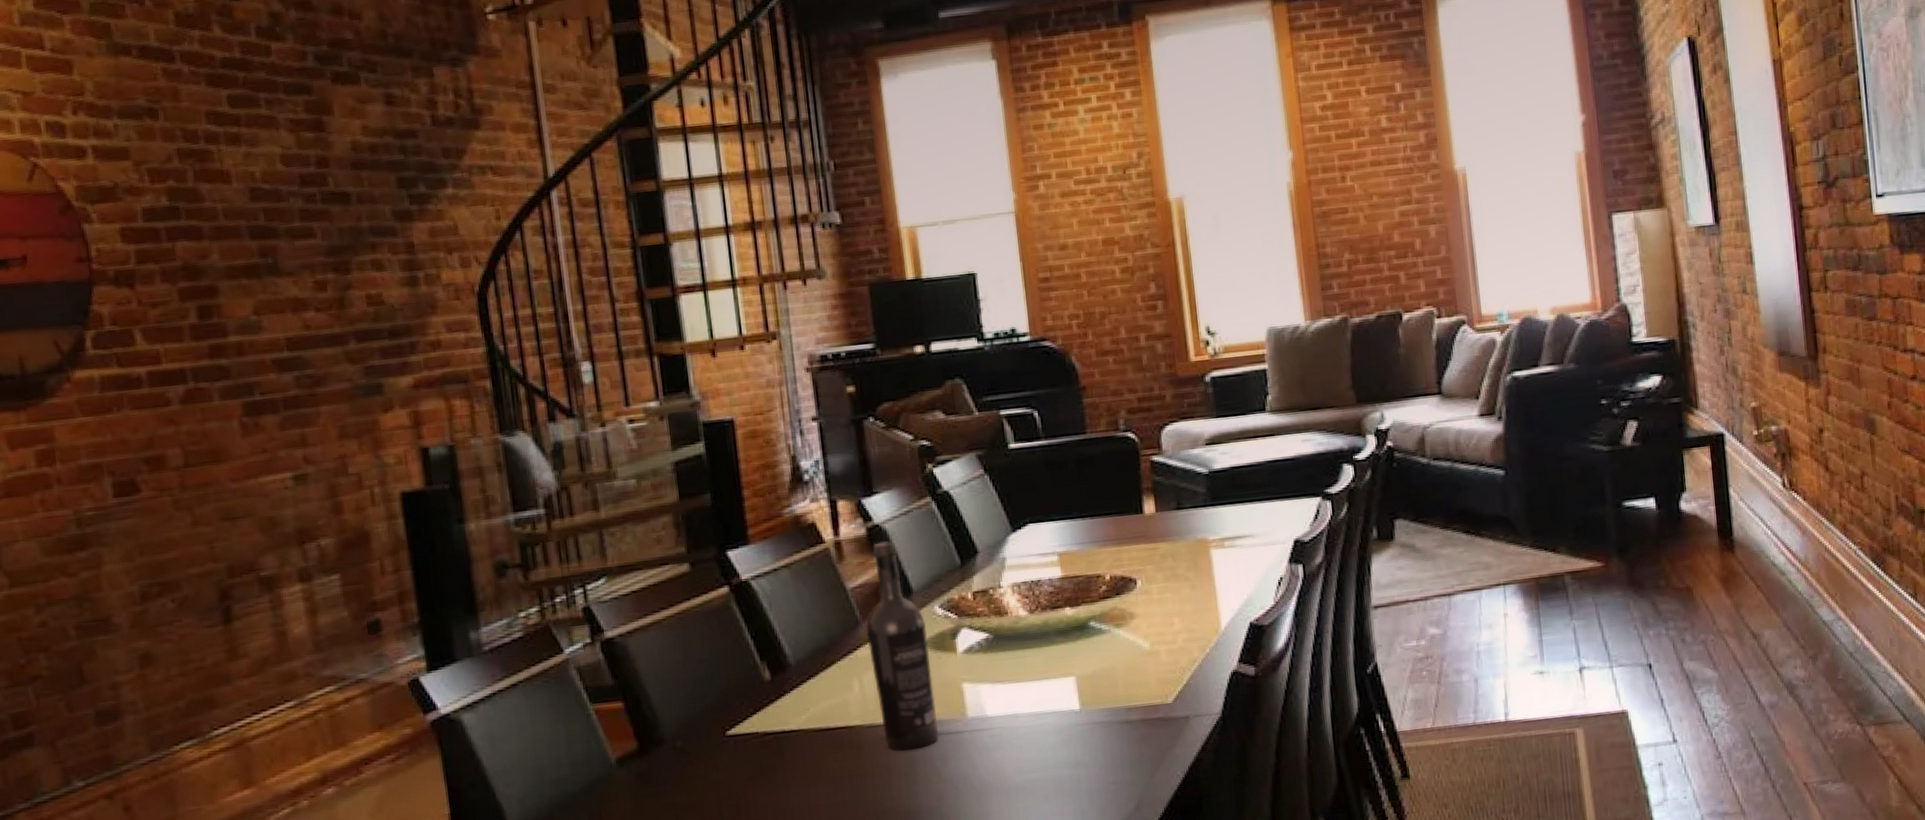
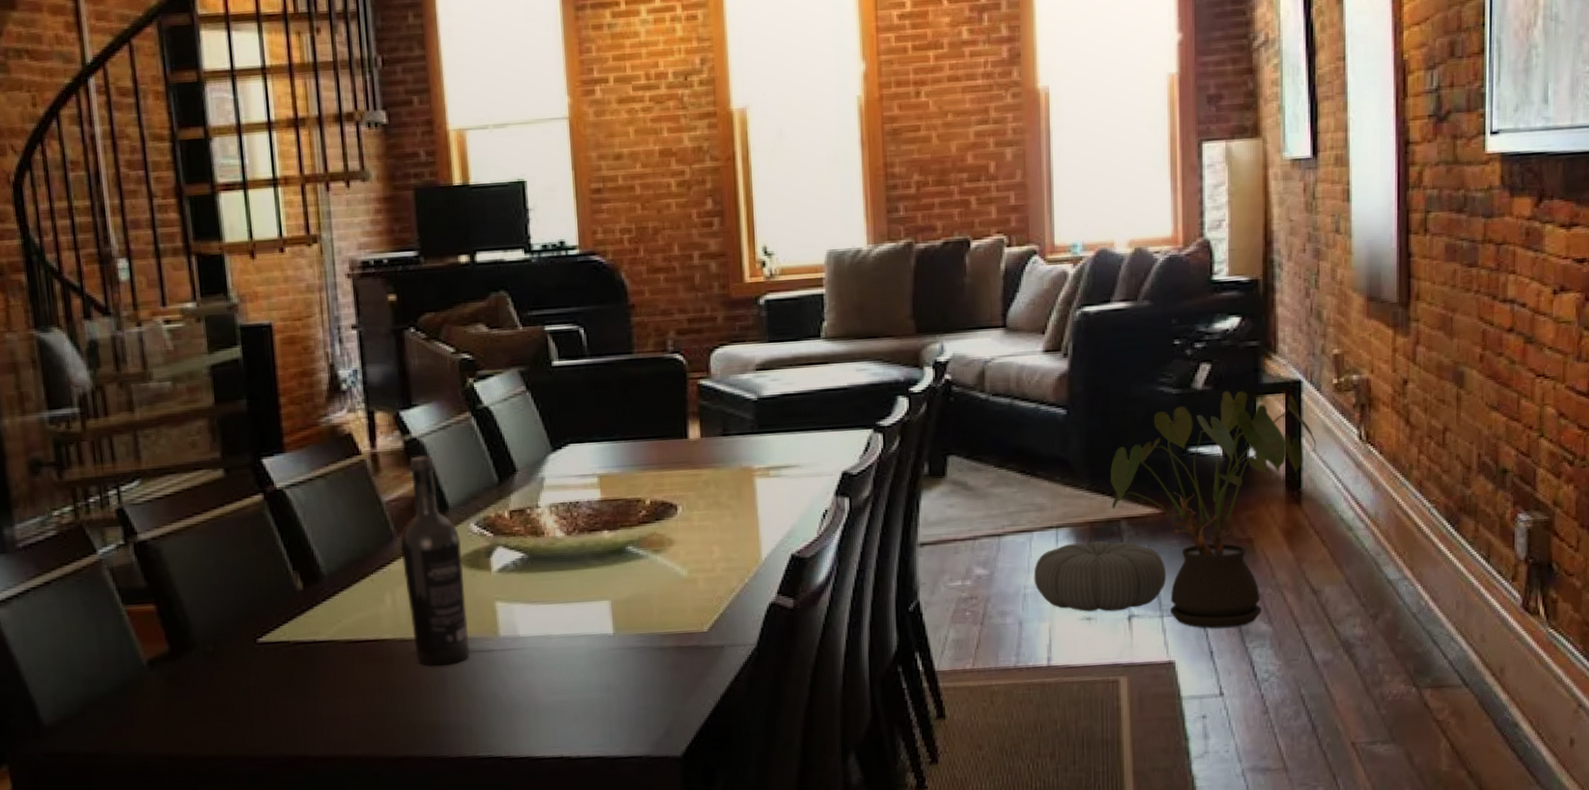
pouf: none [1485,595,1613,666] -> present [1034,540,1167,612]
house plant: none [1551,446,1744,676] -> present [1110,391,1317,628]

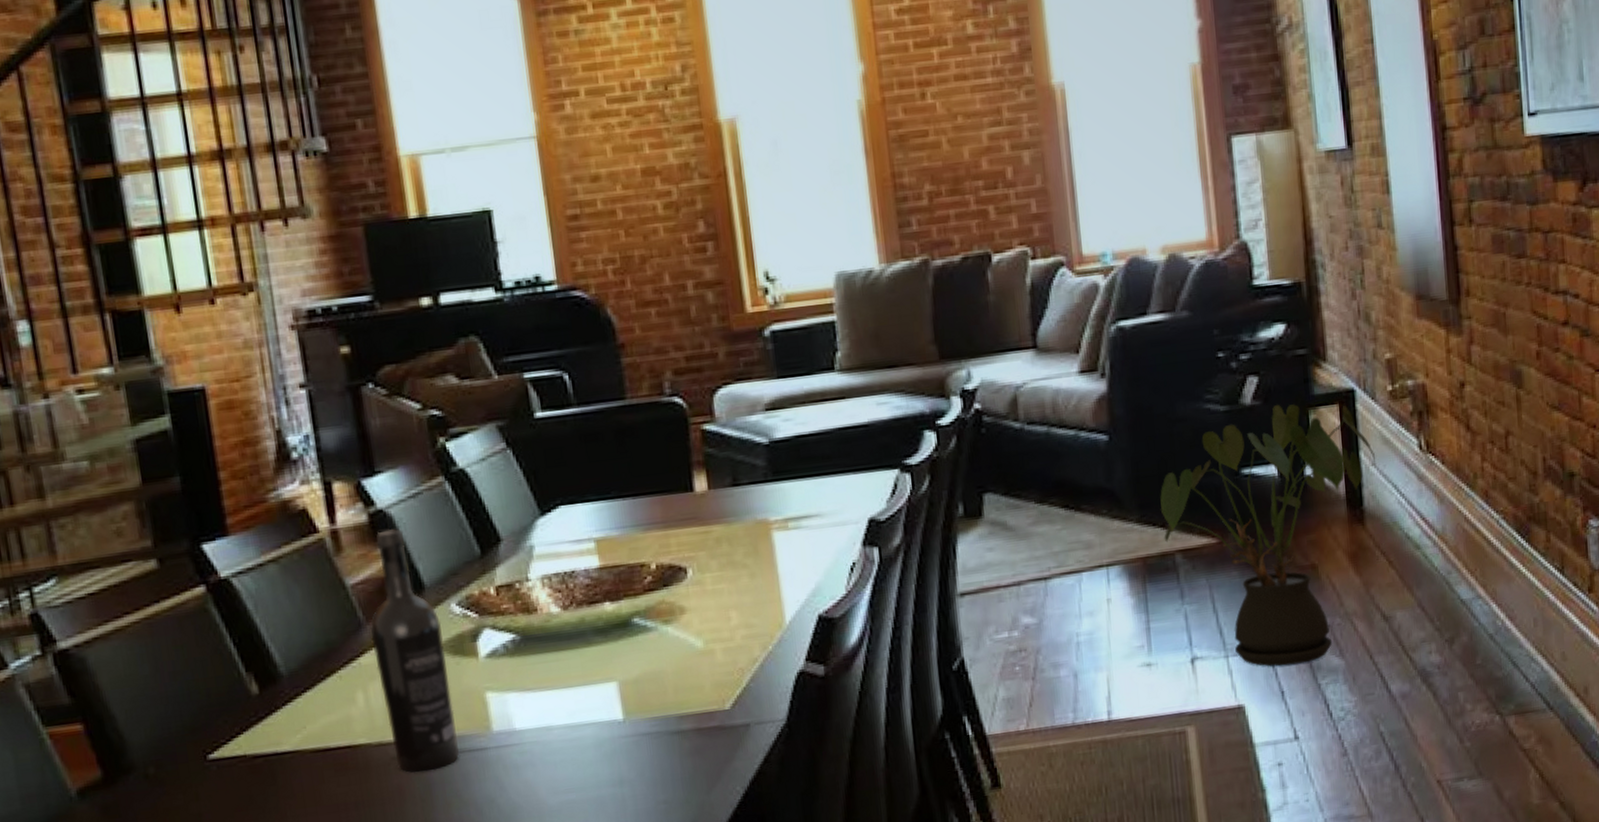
pouf: present [1034,540,1167,612] -> none [1086,577,1229,657]

